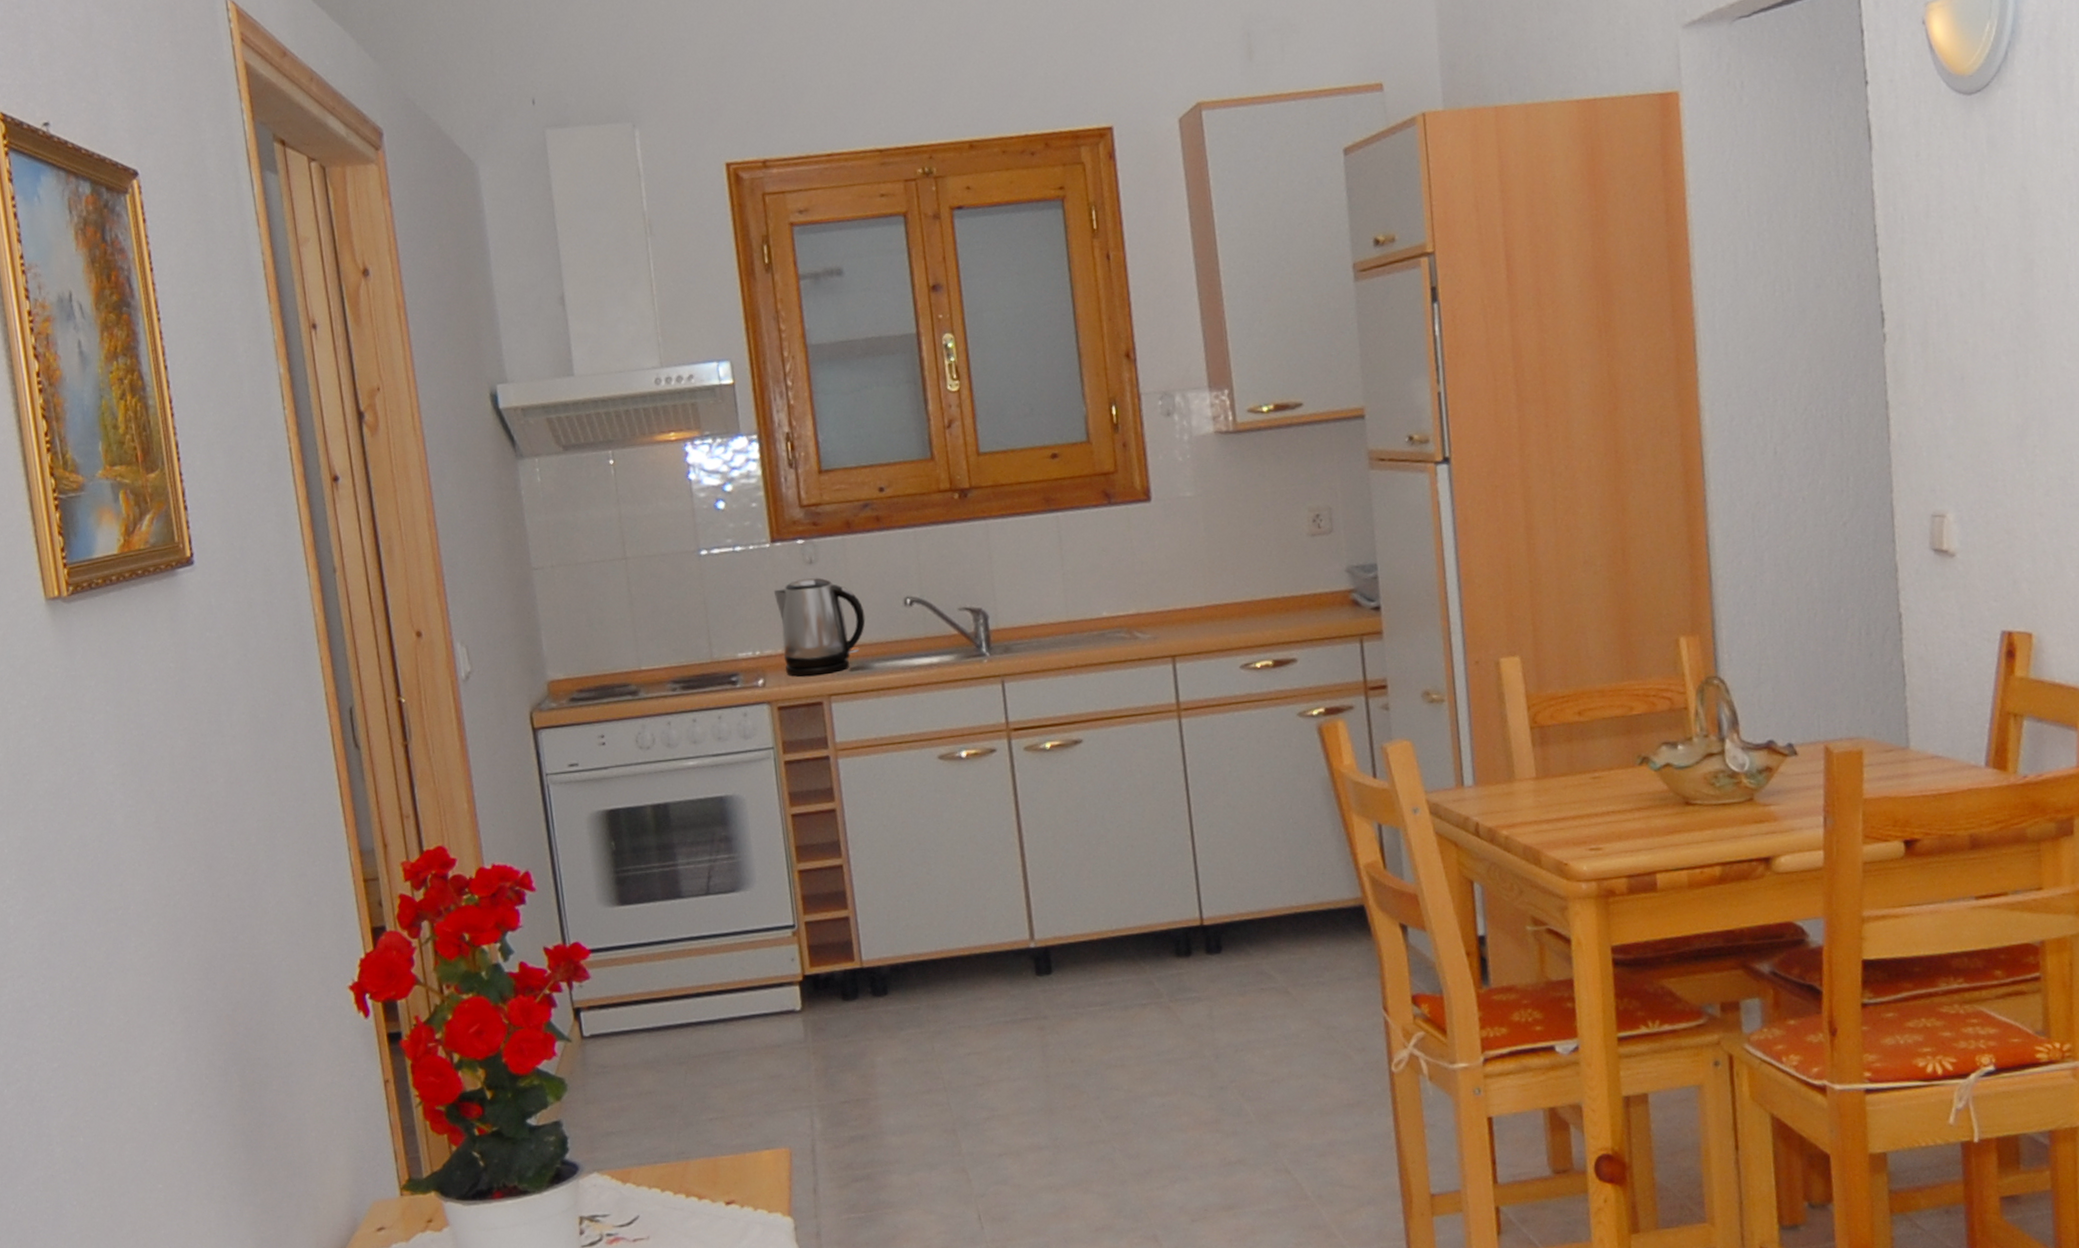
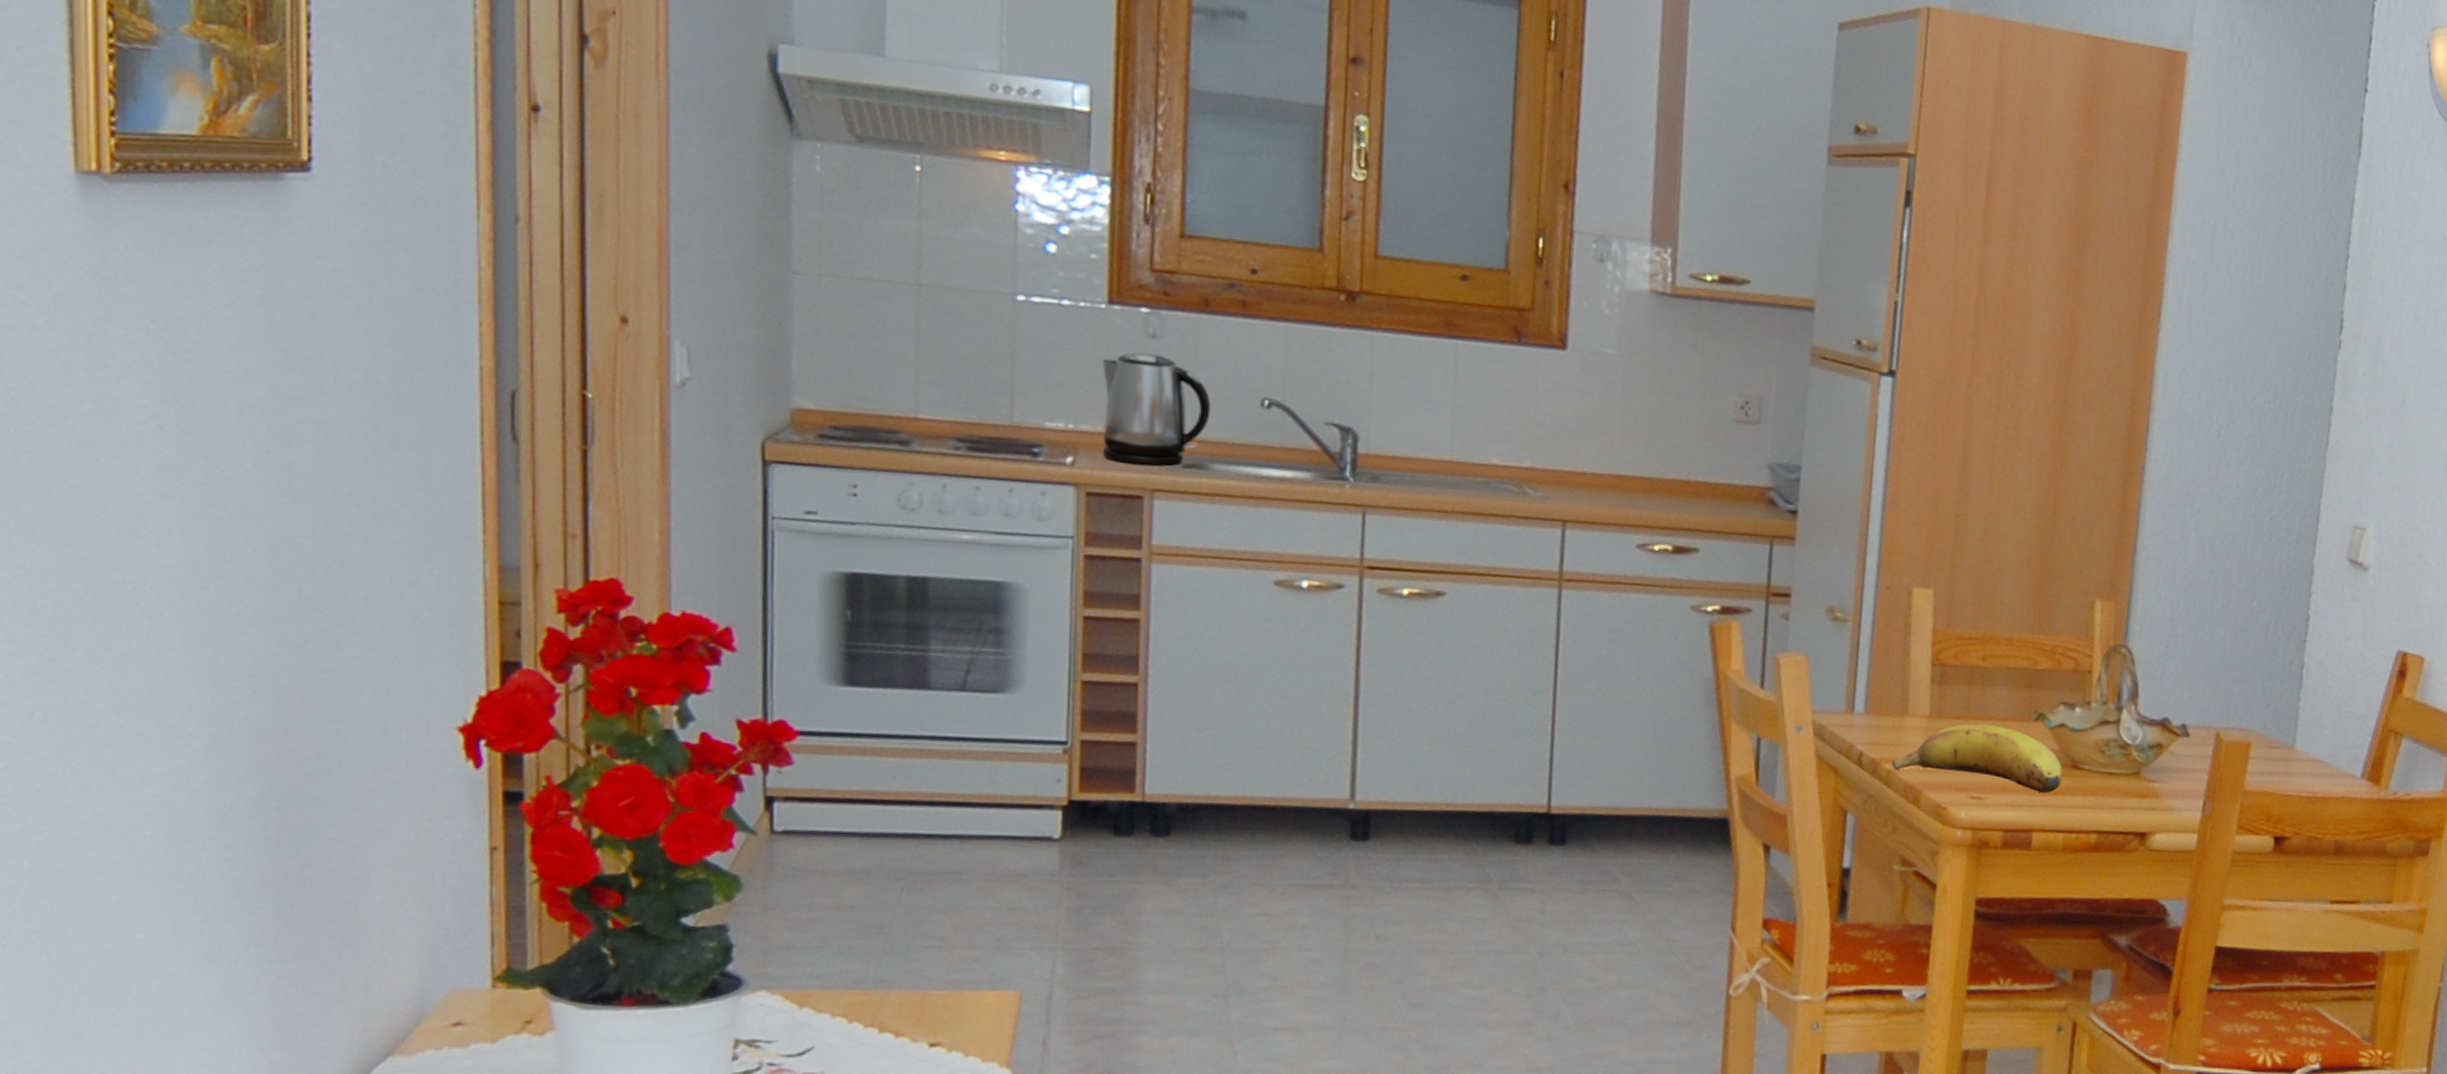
fruit: none [1508,775,1677,835] -> present [1892,723,2063,794]

